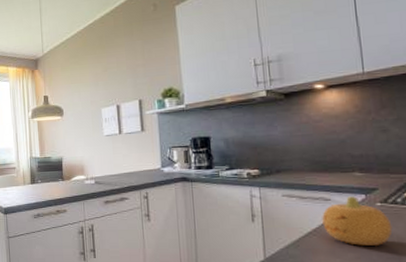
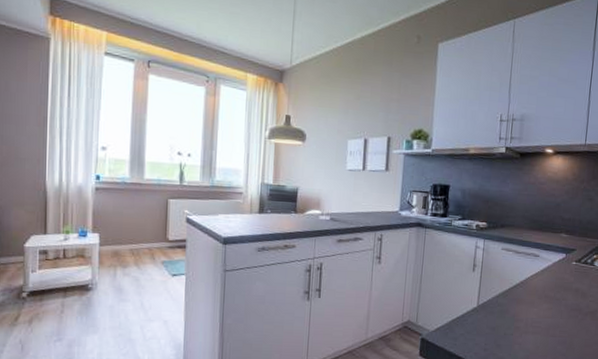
fruit: present [322,196,393,246] -> none [529,254,580,299]

